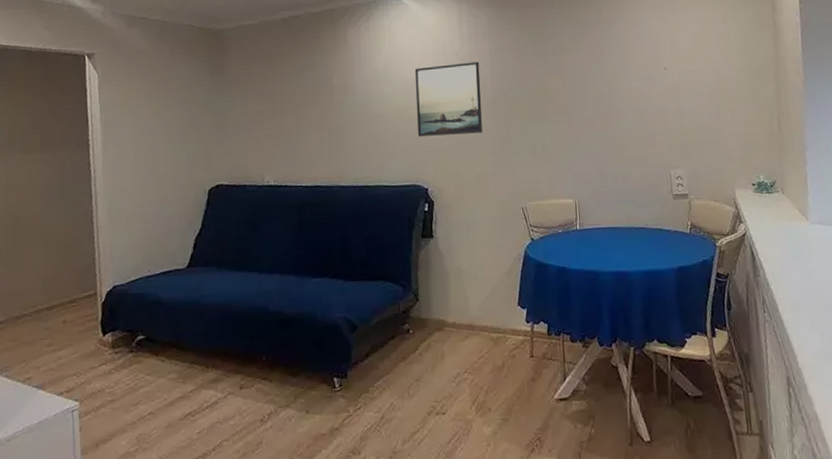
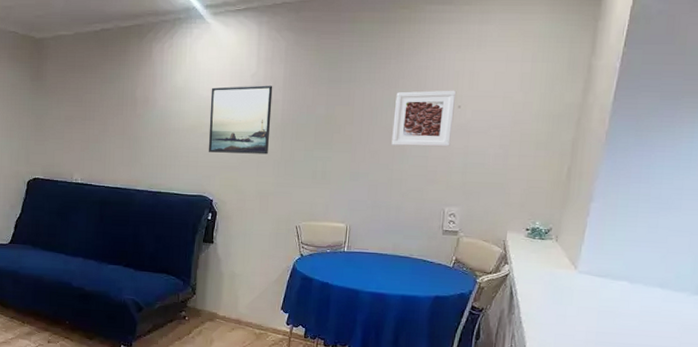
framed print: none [603,53,664,112] -> present [391,90,457,147]

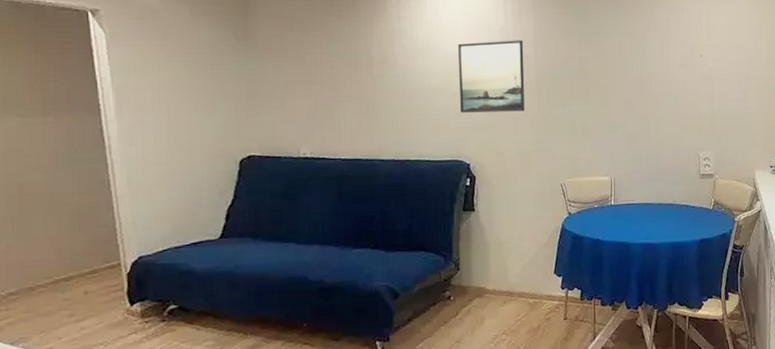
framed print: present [391,90,457,147] -> none [644,40,698,95]

